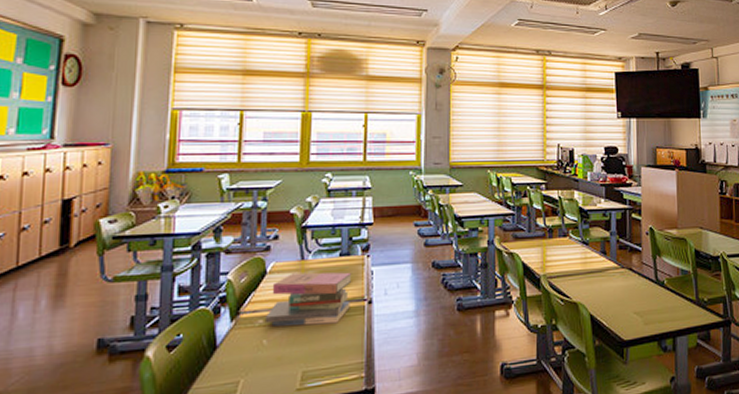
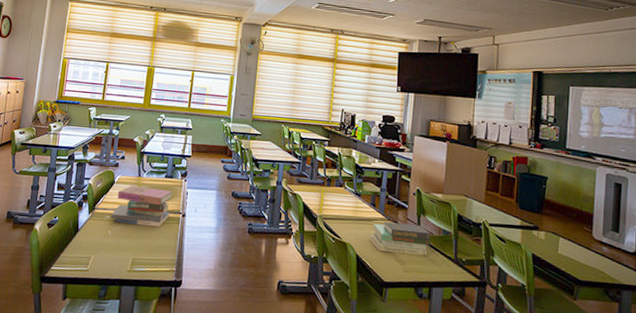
books: none [602,268,670,307] -> present [369,221,432,256]

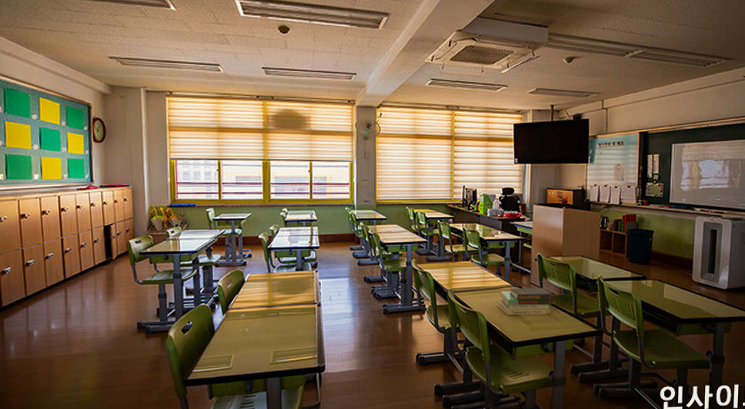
books: present [110,185,173,227] -> none [245,282,306,320]

